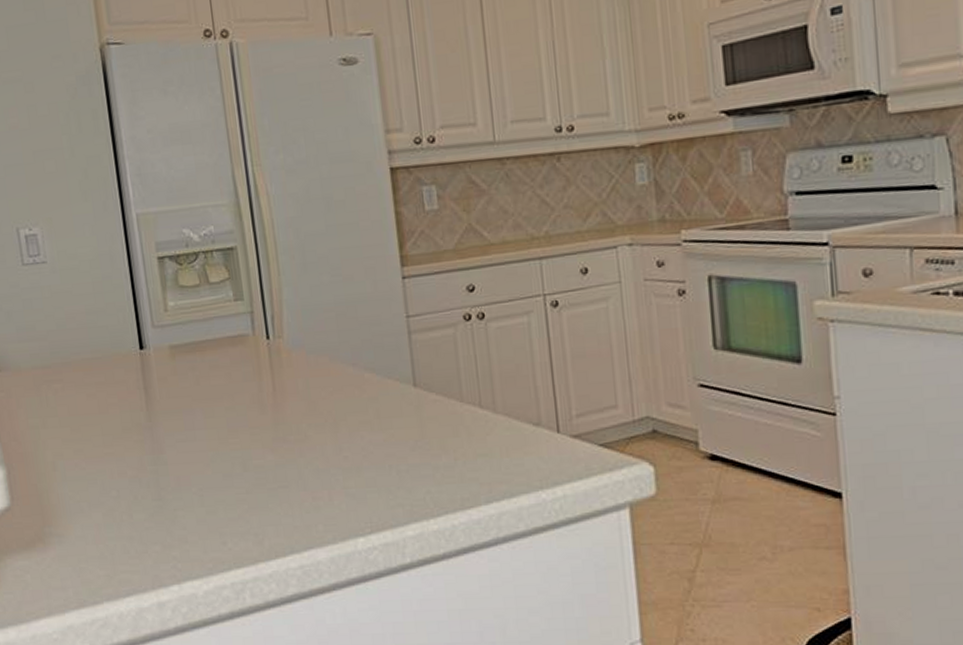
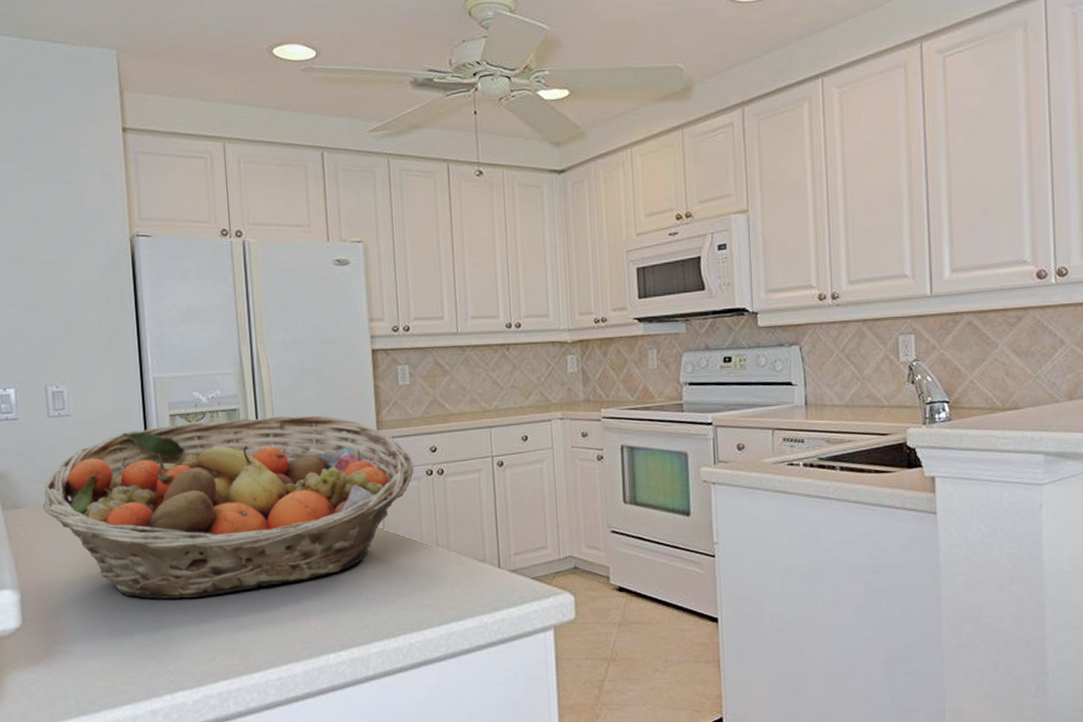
fruit basket: none [23,251,449,475] -> present [43,415,415,599]

